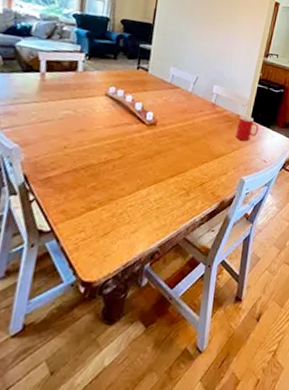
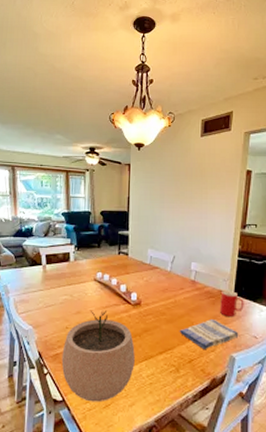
plant pot: none [53,128,145,231] -> present [61,310,135,403]
dish towel: none [193,143,251,172] -> present [179,319,239,349]

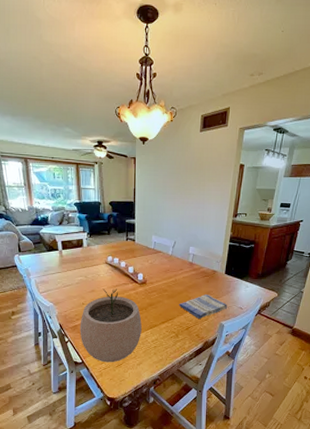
cup: present [219,291,244,316] -> none [212,271,233,292]

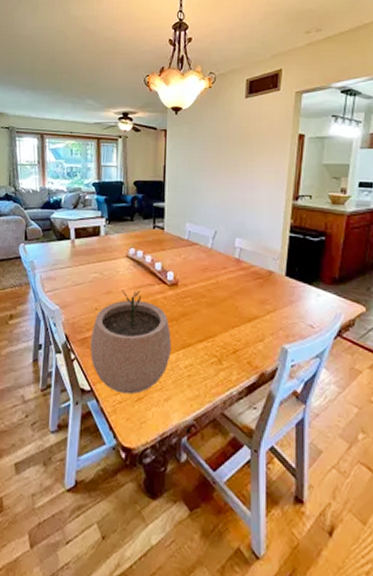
dish towel: present [178,295,228,319] -> none [221,304,292,339]

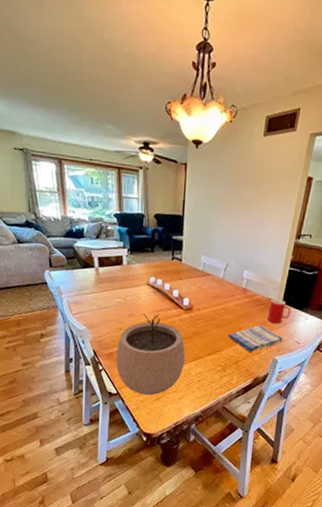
dish towel: none [221,304,292,339] -> present [227,325,283,352]
cup: none [268,271,298,301] -> present [266,299,291,323]

